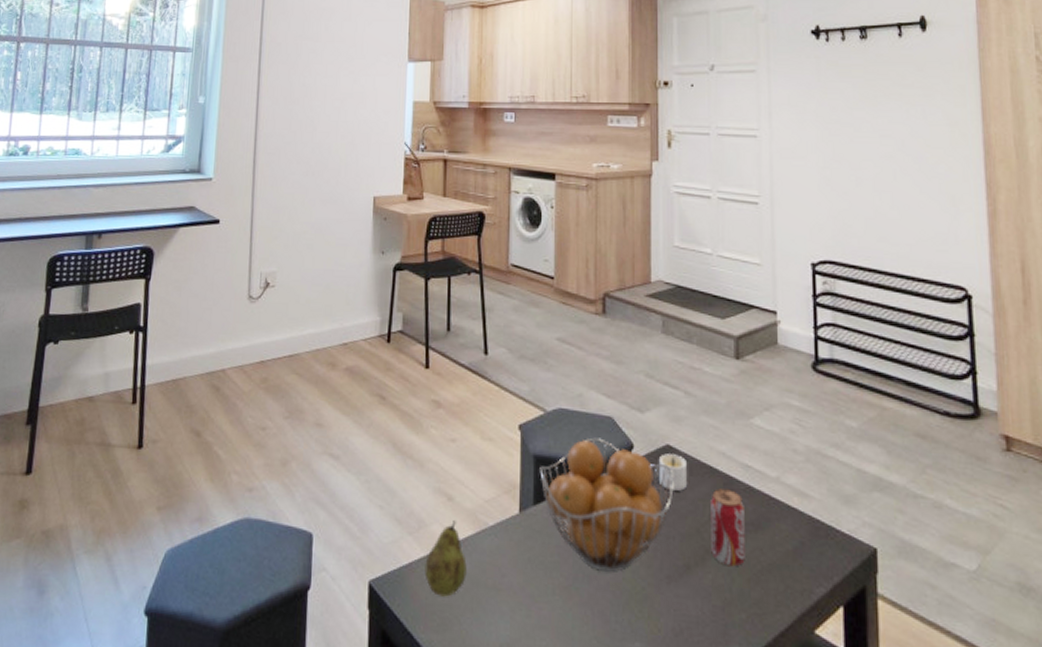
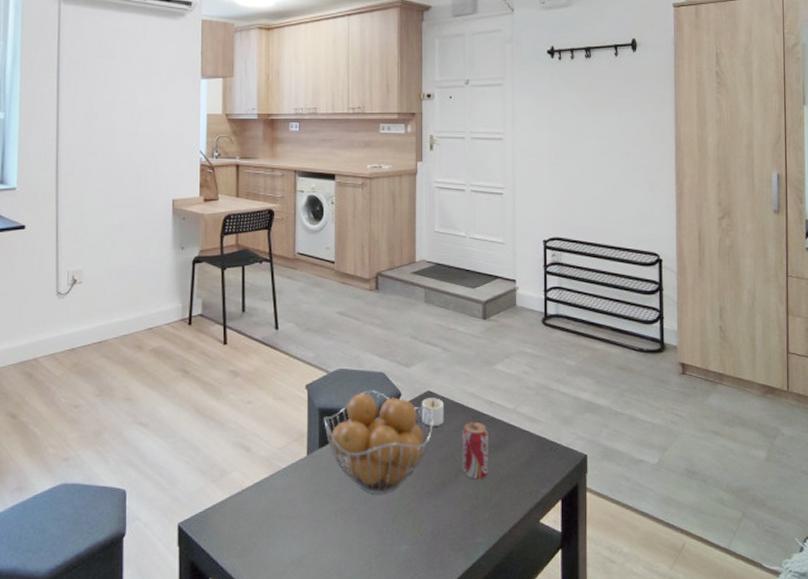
fruit: present [425,520,467,597] -> none [227,467,263,529]

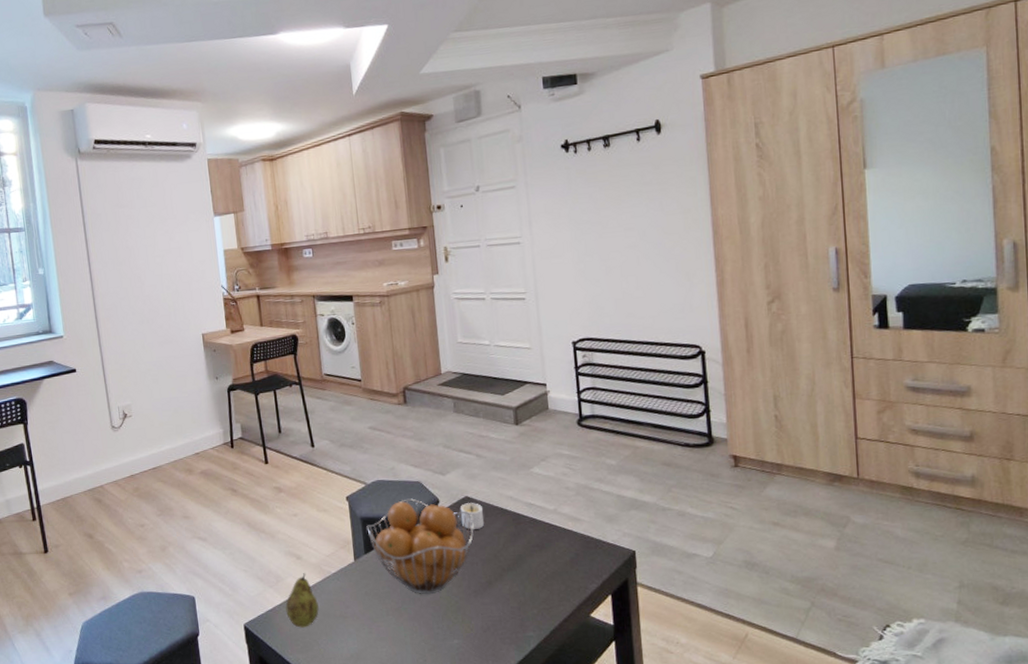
fruit: none [227,467,263,529] -> present [285,573,319,628]
beverage can: present [462,421,488,480] -> none [503,523,534,578]

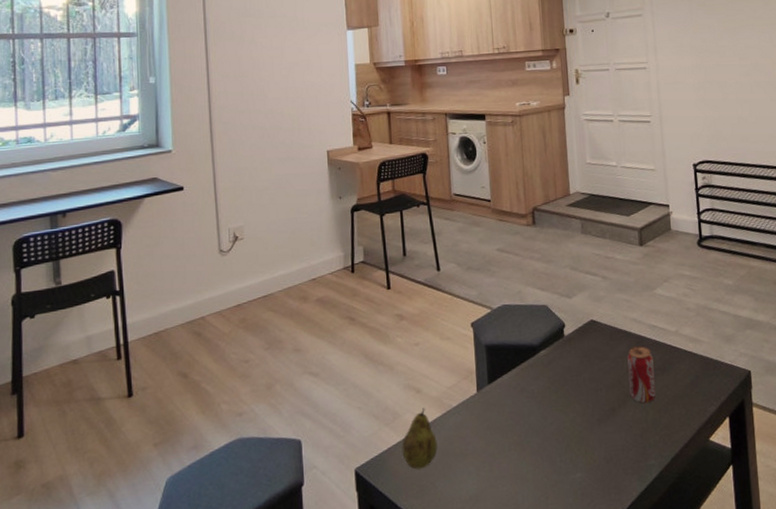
fruit basket: present [366,498,474,595] -> none [491,323,599,427]
candle: present [460,503,485,530] -> none [585,326,609,354]
beverage can: none [503,523,534,578] -> present [627,346,656,404]

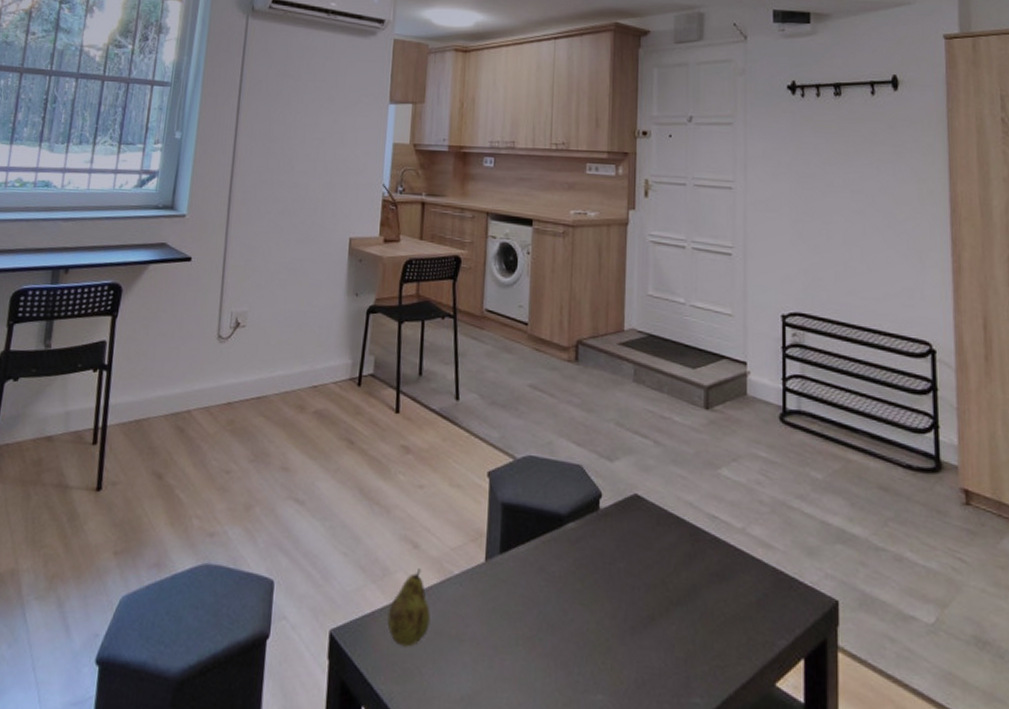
beverage can: present [627,346,656,404] -> none [676,539,710,619]

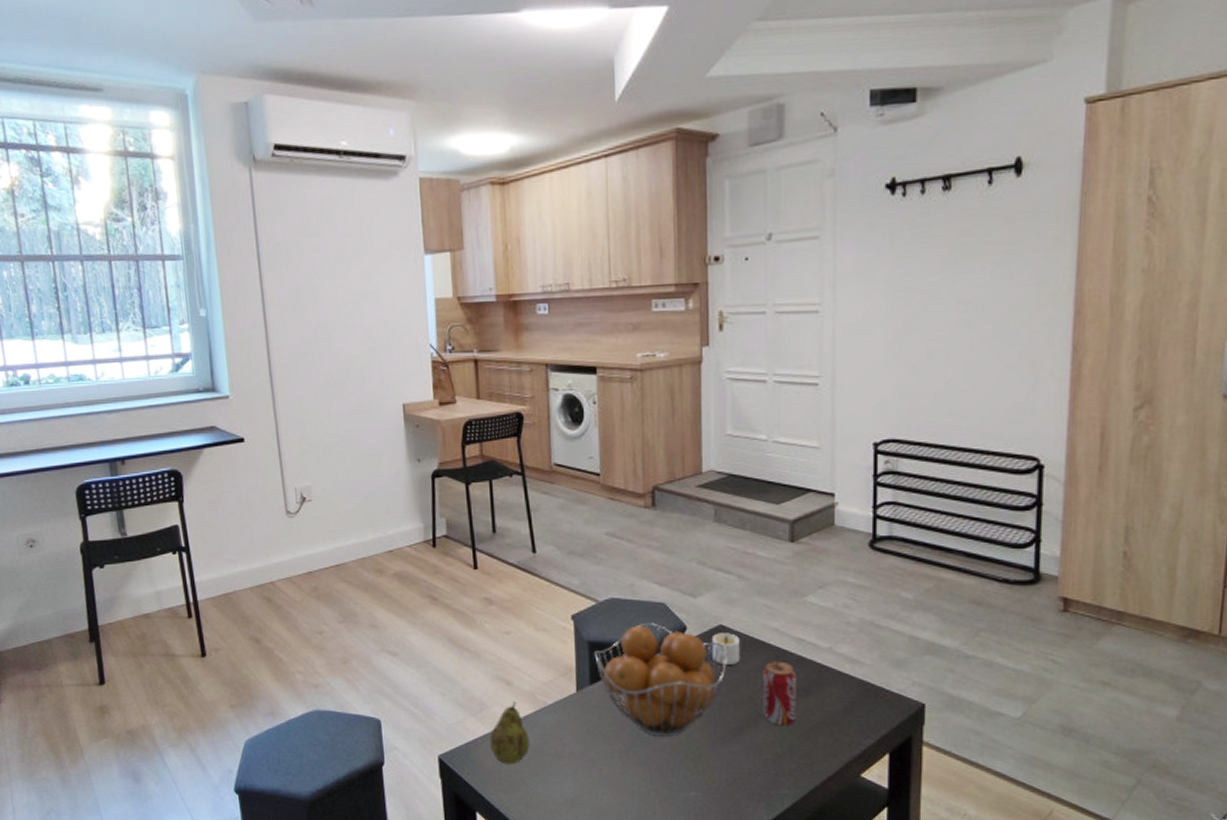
fruit basket: none [507,485,641,624] -> present [594,622,727,738]
candle: none [625,503,655,541] -> present [711,633,741,665]
beverage can: none [676,539,710,619] -> present [763,661,796,727]

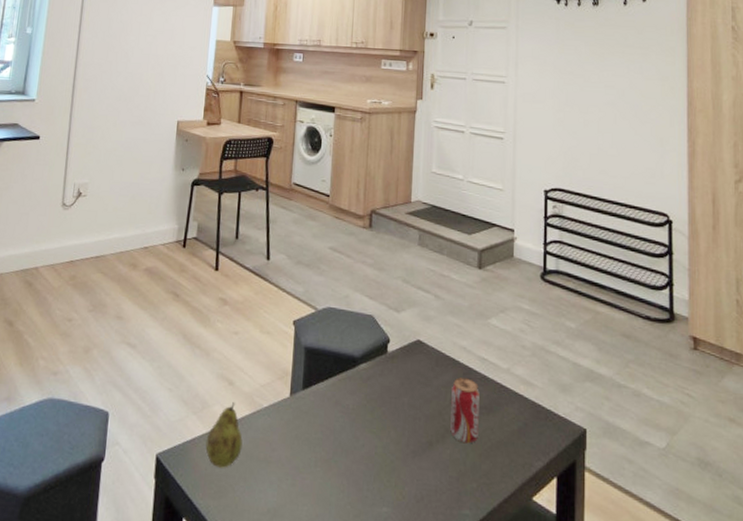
fruit basket: present [594,622,727,738] -> none [309,332,422,448]
candle: present [711,633,741,665] -> none [409,347,435,379]

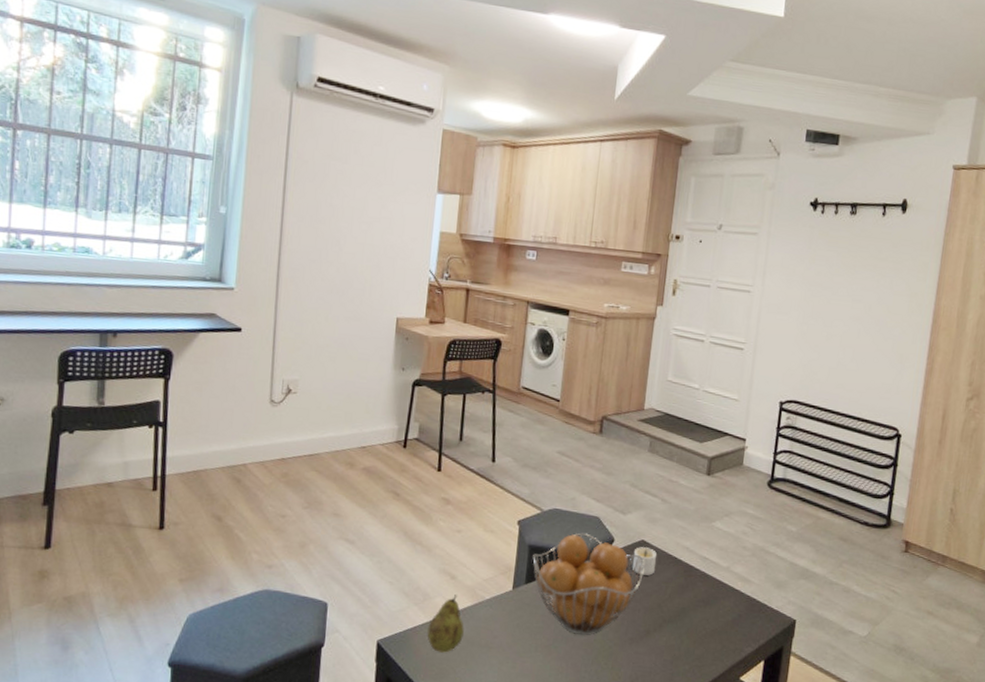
fruit basket: none [309,332,422,448] -> present [532,532,645,636]
candle: none [409,347,435,379] -> present [632,547,657,575]
beverage can: present [450,378,480,444] -> none [668,574,699,632]

